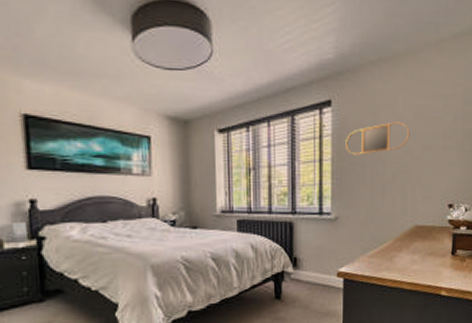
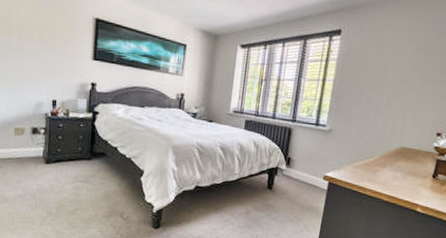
home mirror: present [345,121,410,155] -> none [348,54,411,80]

